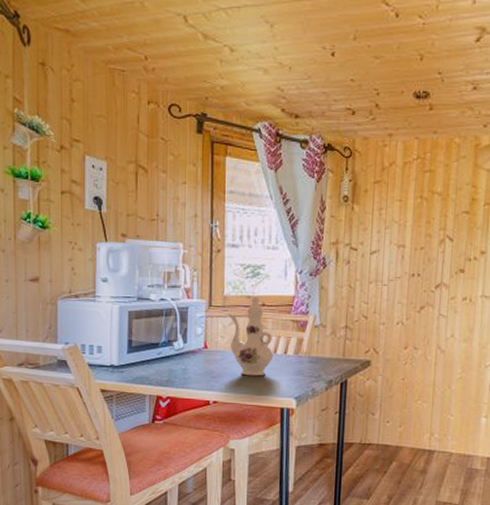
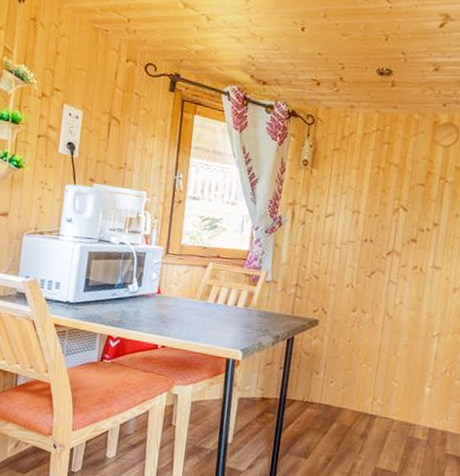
ewer: present [228,296,274,376] -> none [183,248,225,325]

